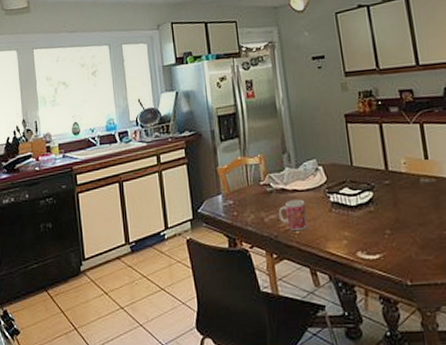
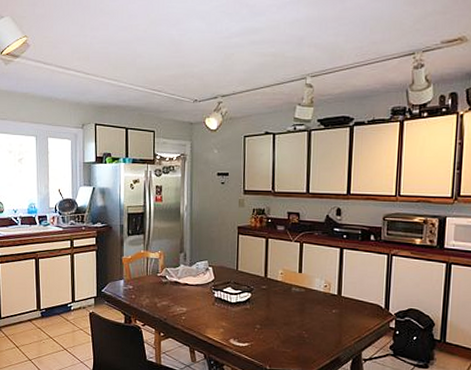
mug: present [278,199,308,231] -> none [169,291,193,317]

